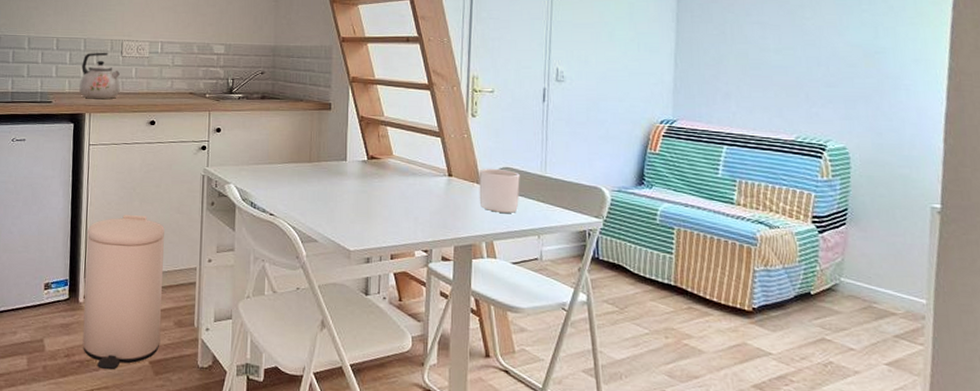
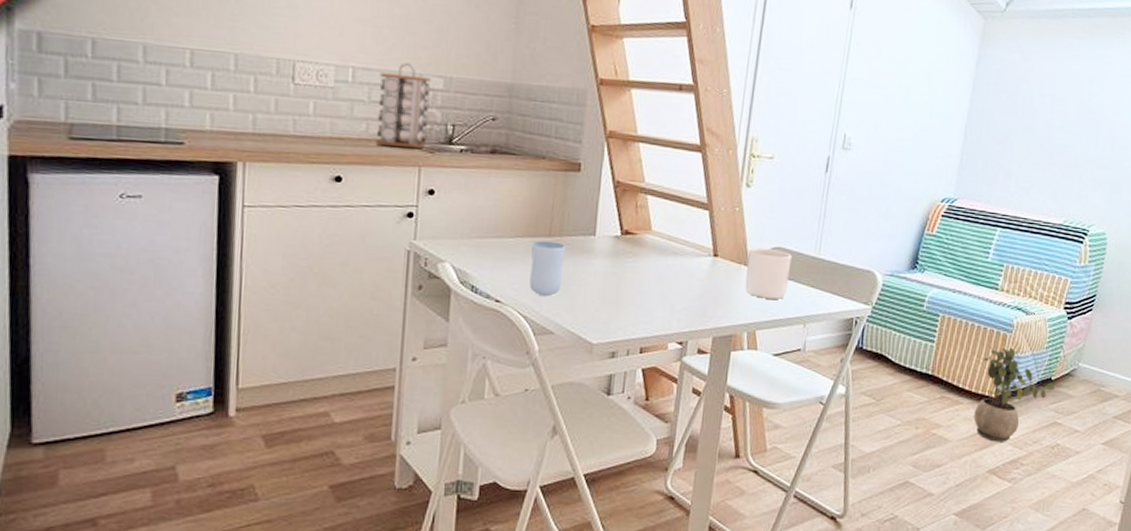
kettle: present [79,52,120,100] -> none [227,75,291,144]
pedal bin: present [82,215,165,370] -> none [233,302,353,500]
spice rack: none [178,36,216,98] -> present [375,62,431,149]
mug: none [296,166,323,211] -> present [529,240,565,297]
potted plant: none [727,257,816,357] -> present [974,345,1055,442]

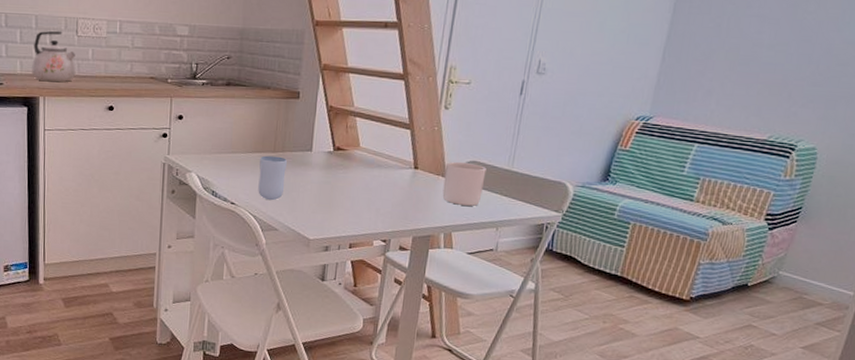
kettle: none [227,75,291,144] -> present [32,30,76,83]
spice rack: present [375,62,431,149] -> none [138,15,179,84]
potted plant: present [974,345,1055,442] -> none [662,251,751,340]

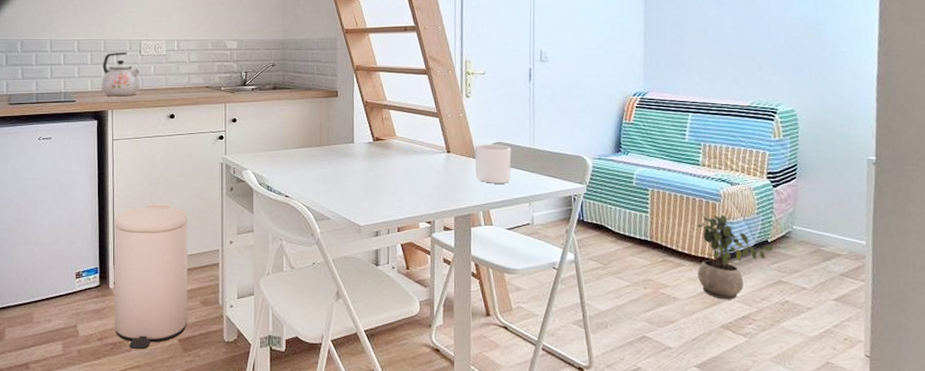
pedal bin: none [43,201,124,345] -> present [114,204,188,350]
mug: present [258,155,287,201] -> none [308,150,333,191]
potted plant: none [662,251,751,340] -> present [697,213,773,300]

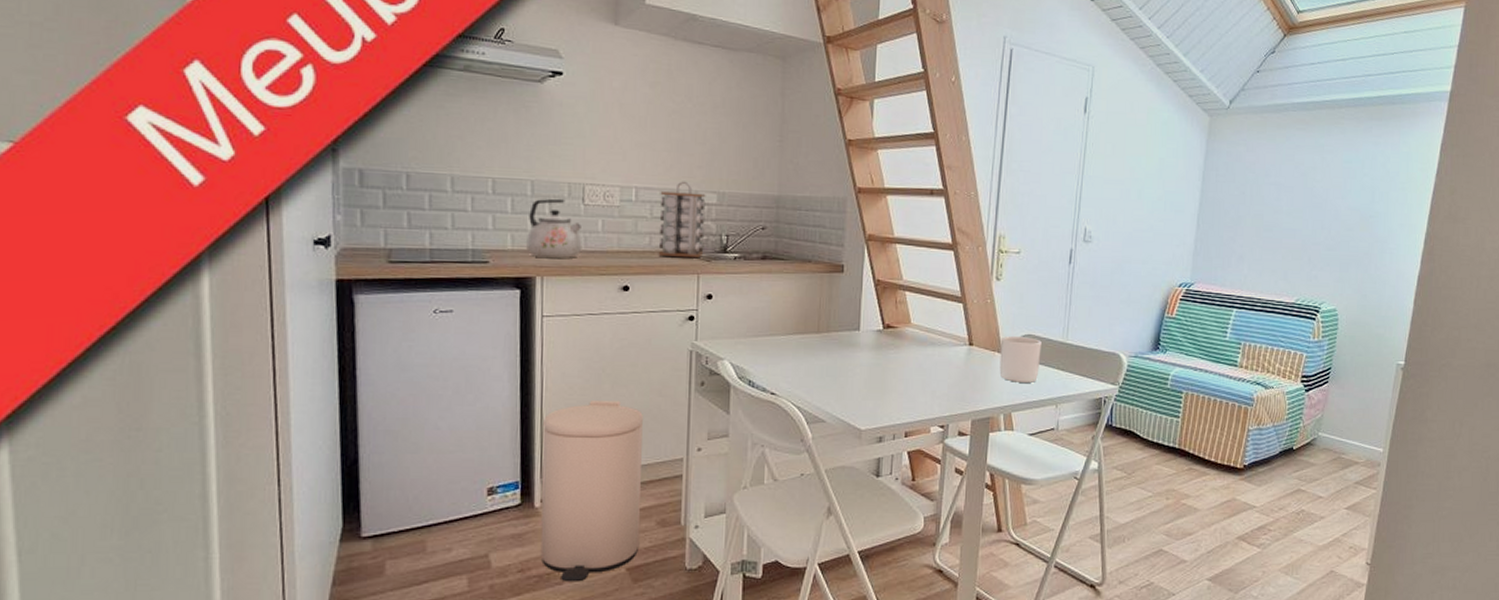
spice rack: none [195,33,229,91] -> present [658,181,706,259]
potted plant: present [697,213,773,300] -> none [1221,418,1297,510]

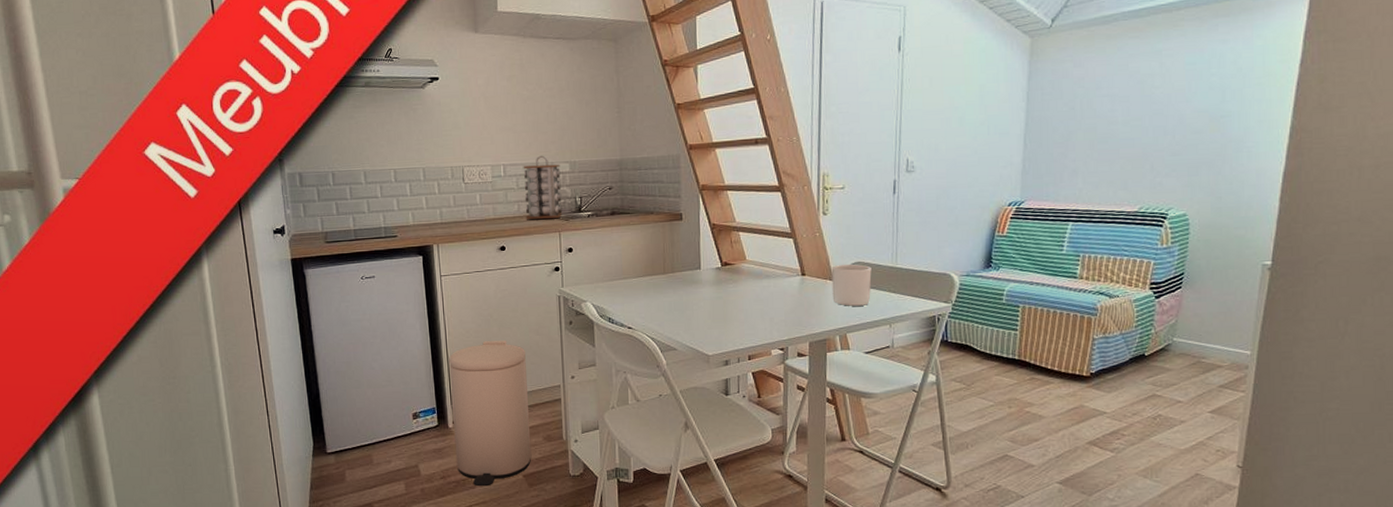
kettle: present [526,198,582,260] -> none [423,180,466,230]

